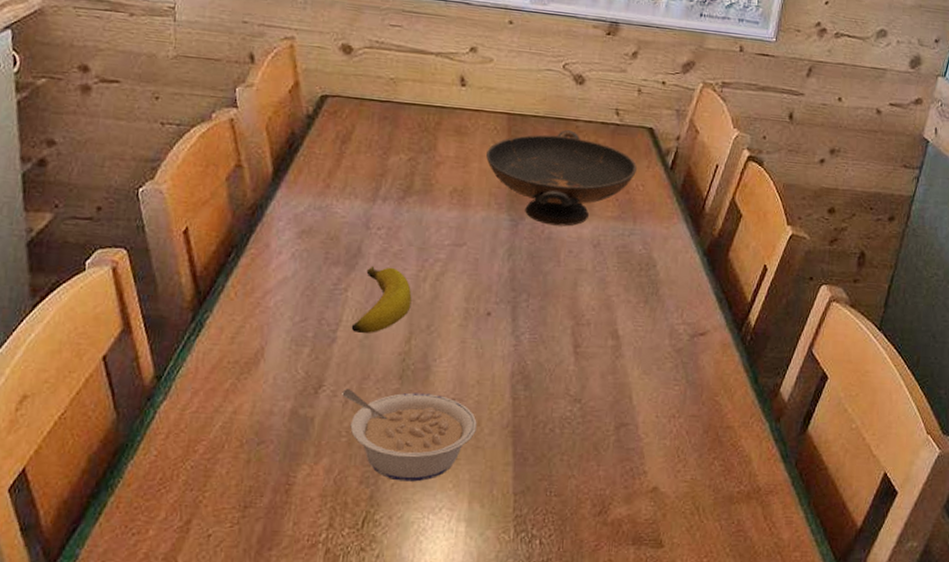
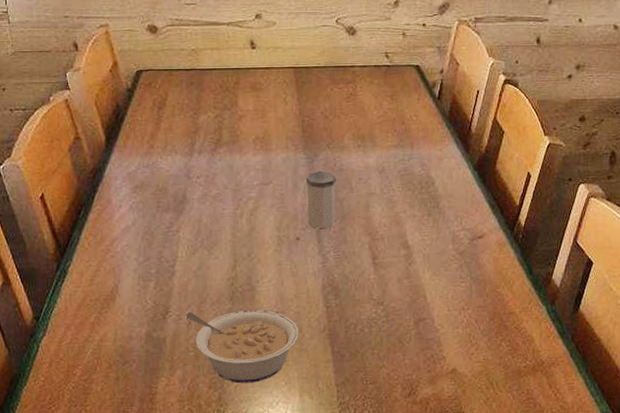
banana: present [351,265,412,334] -> none [186,208,233,266]
decorative bowl: present [486,130,637,227] -> none [280,76,409,159]
salt shaker: none [503,236,543,306] -> present [306,170,337,229]

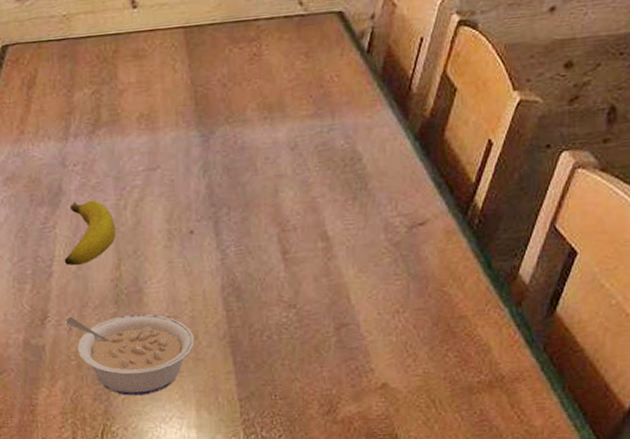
banana: none [186,208,233,266] -> present [64,200,116,266]
salt shaker: present [306,170,337,229] -> none [201,150,238,220]

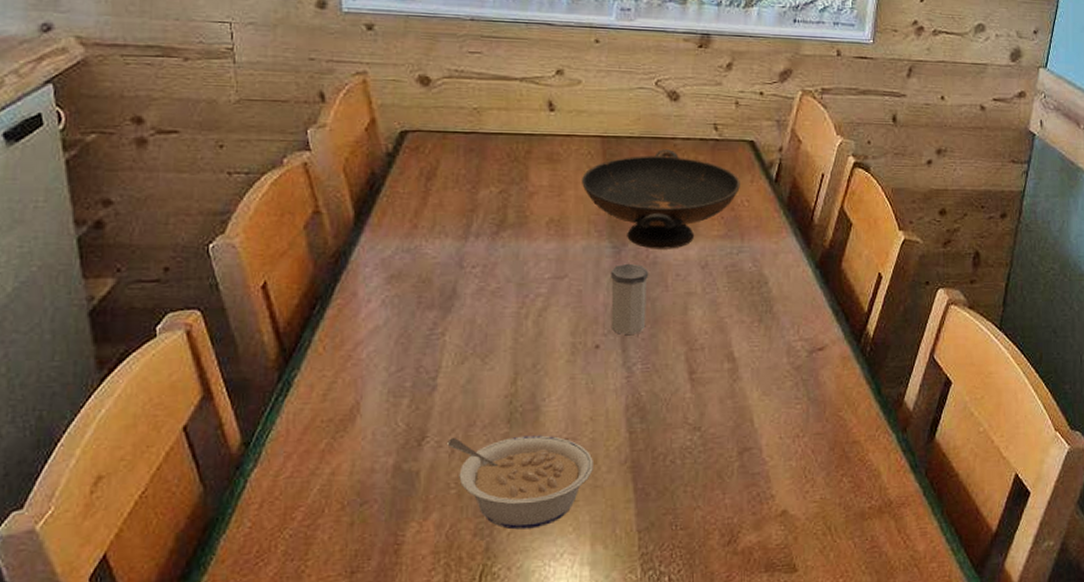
banana: present [64,200,116,266] -> none [452,306,514,379]
decorative bowl: none [168,32,329,135] -> present [582,149,740,249]
salt shaker: none [201,150,238,220] -> present [611,263,649,336]

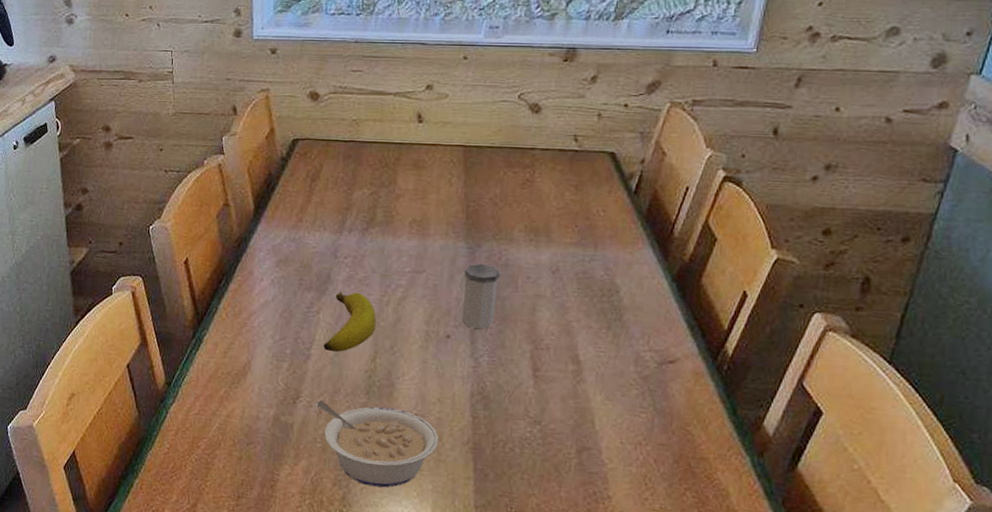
banana: none [452,306,514,379] -> present [323,291,376,353]
decorative bowl: present [582,149,740,249] -> none [443,159,597,253]

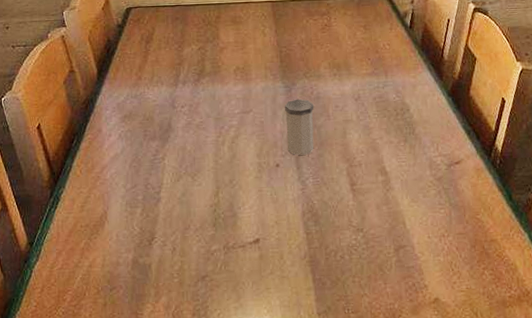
legume: present [316,400,439,488] -> none [170,236,280,311]
banana: present [323,291,376,353] -> none [171,136,215,193]

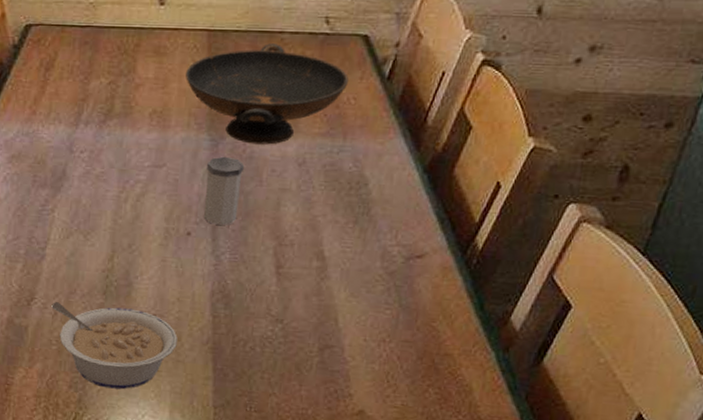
legume: none [170,236,280,311] -> present [51,302,178,390]
decorative bowl: none [259,8,382,87] -> present [186,43,349,145]

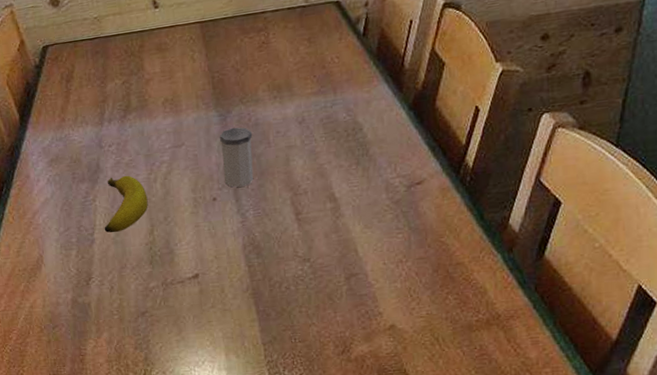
legume: present [51,302,178,390] -> none [107,272,222,344]
banana: none [58,187,114,252] -> present [104,175,148,233]
decorative bowl: present [186,43,349,145] -> none [187,23,329,113]

